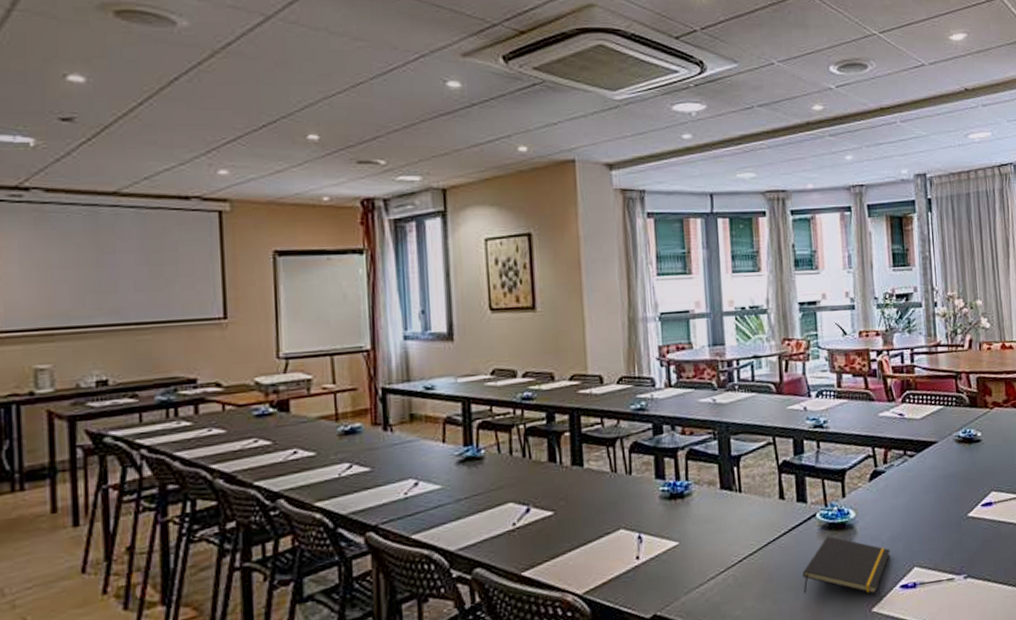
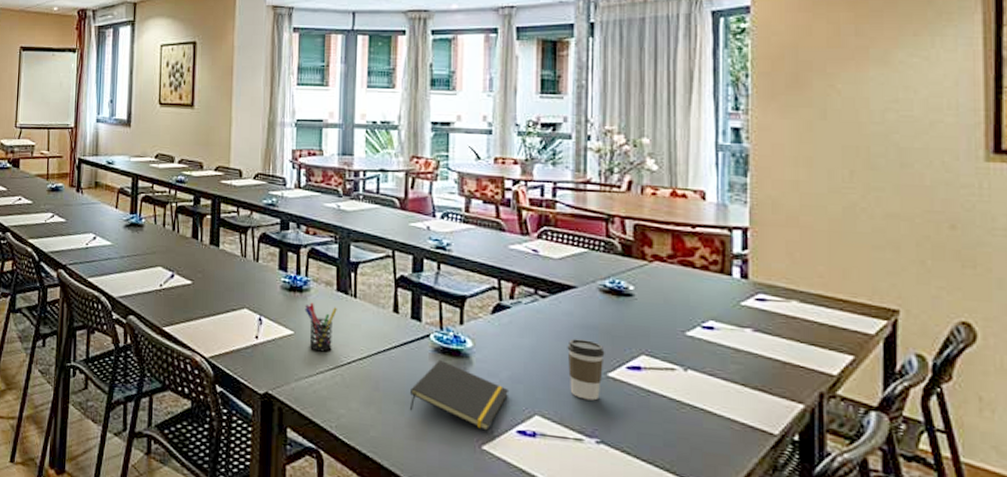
pen holder: none [688,506,723,557] -> present [305,302,337,352]
coffee cup: none [934,487,964,542] -> present [567,339,605,401]

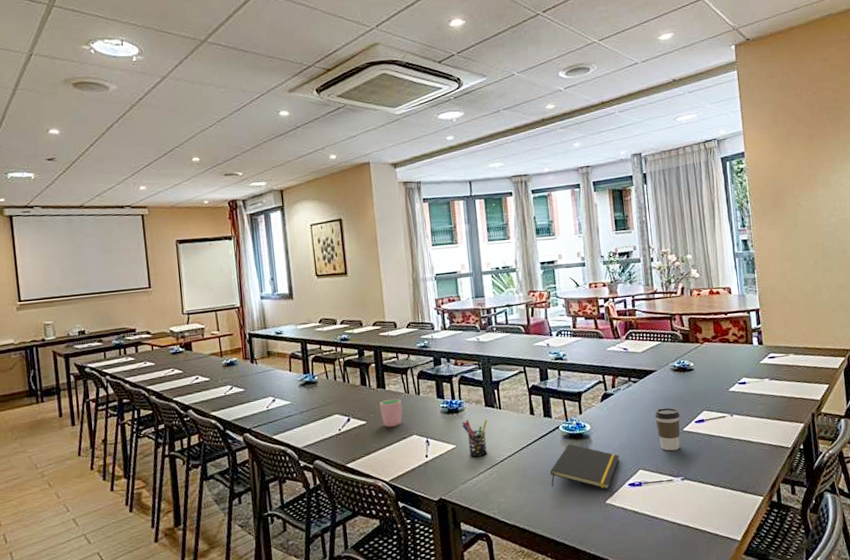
cup: none [210,261,235,294] -> present [379,399,403,427]

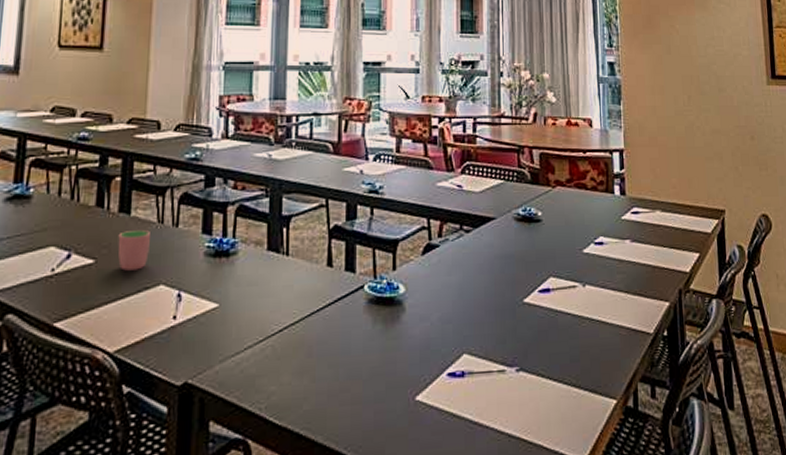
pen holder: present [462,419,488,457] -> none [231,267,268,323]
notepad: present [549,443,620,489] -> none [344,311,440,380]
coffee cup: present [655,407,680,451] -> none [489,269,521,329]

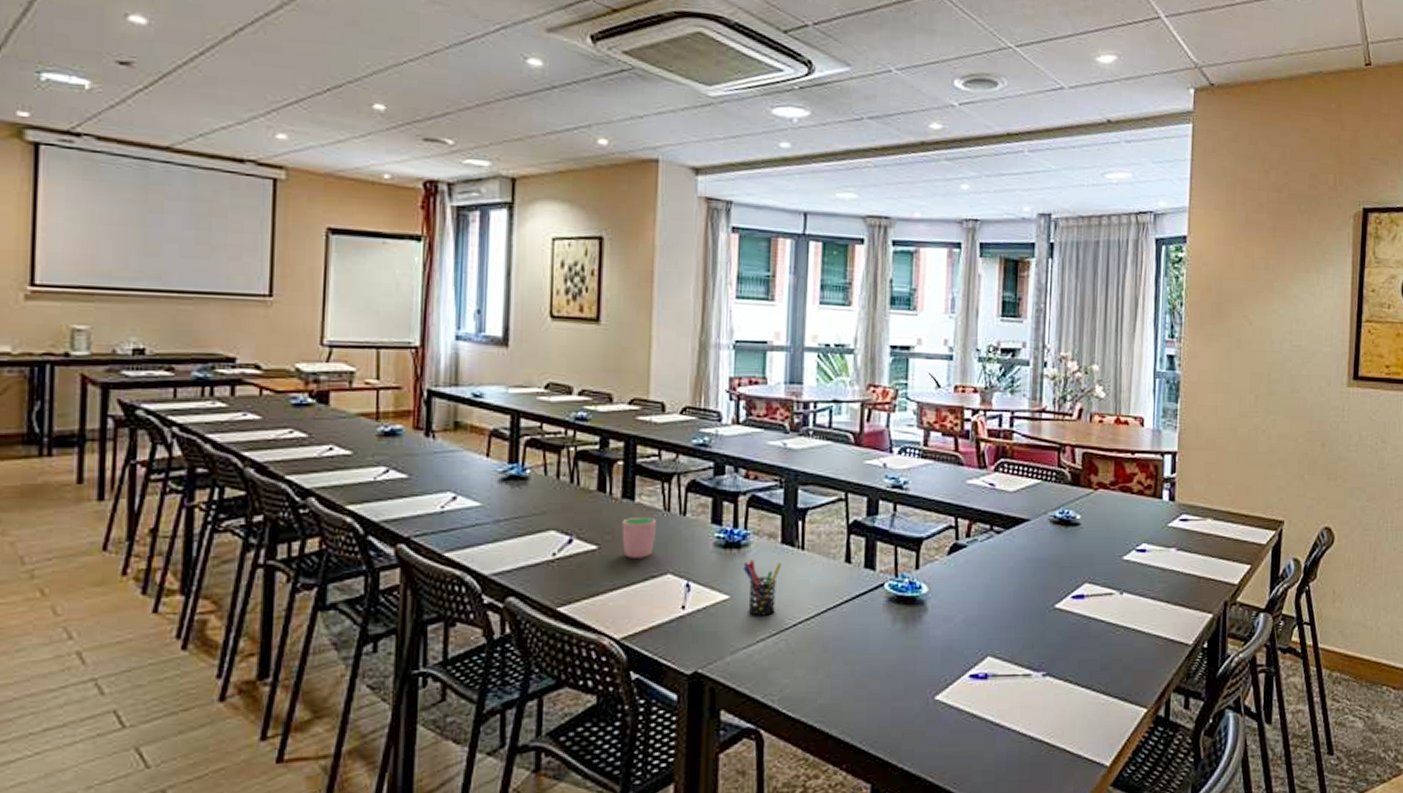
pen holder: none [231,267,268,323] -> present [743,559,782,616]

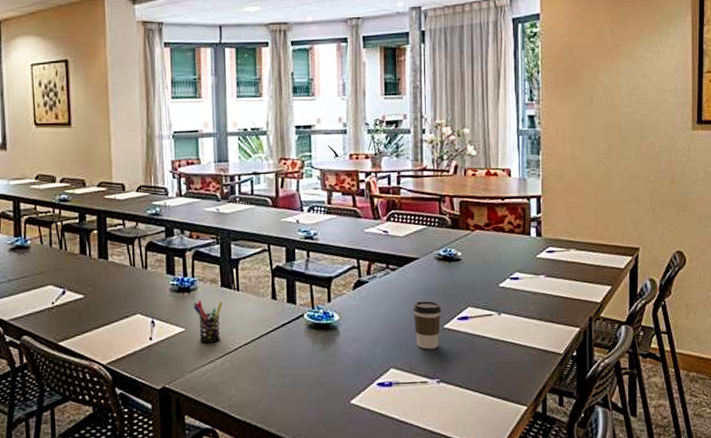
cup: present [622,518,656,558] -> none [100,272,126,303]
coffee cup: none [1019,573,1053,634] -> present [413,301,441,349]

